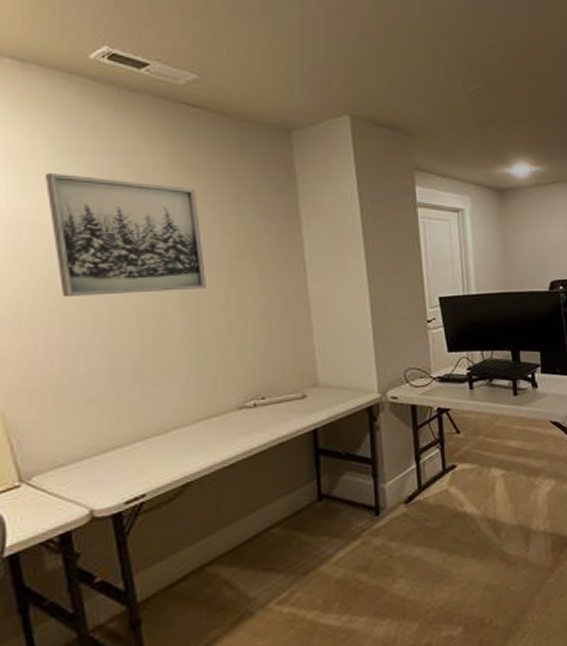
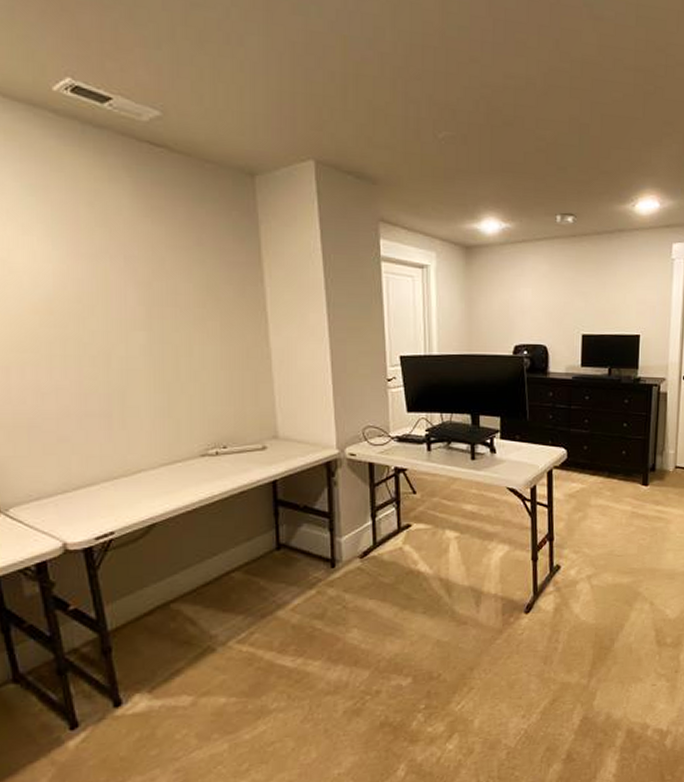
wall art: present [46,172,206,296] -> none [13,209,170,337]

